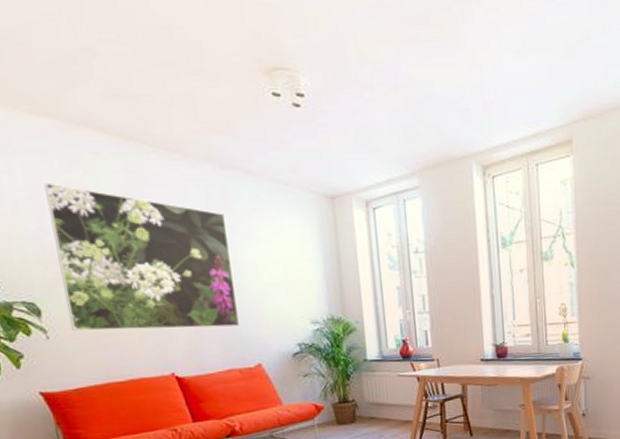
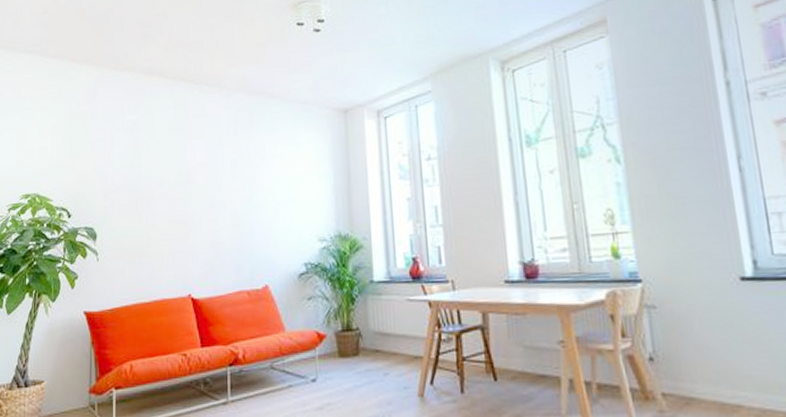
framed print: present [44,182,240,331] -> none [116,123,252,253]

